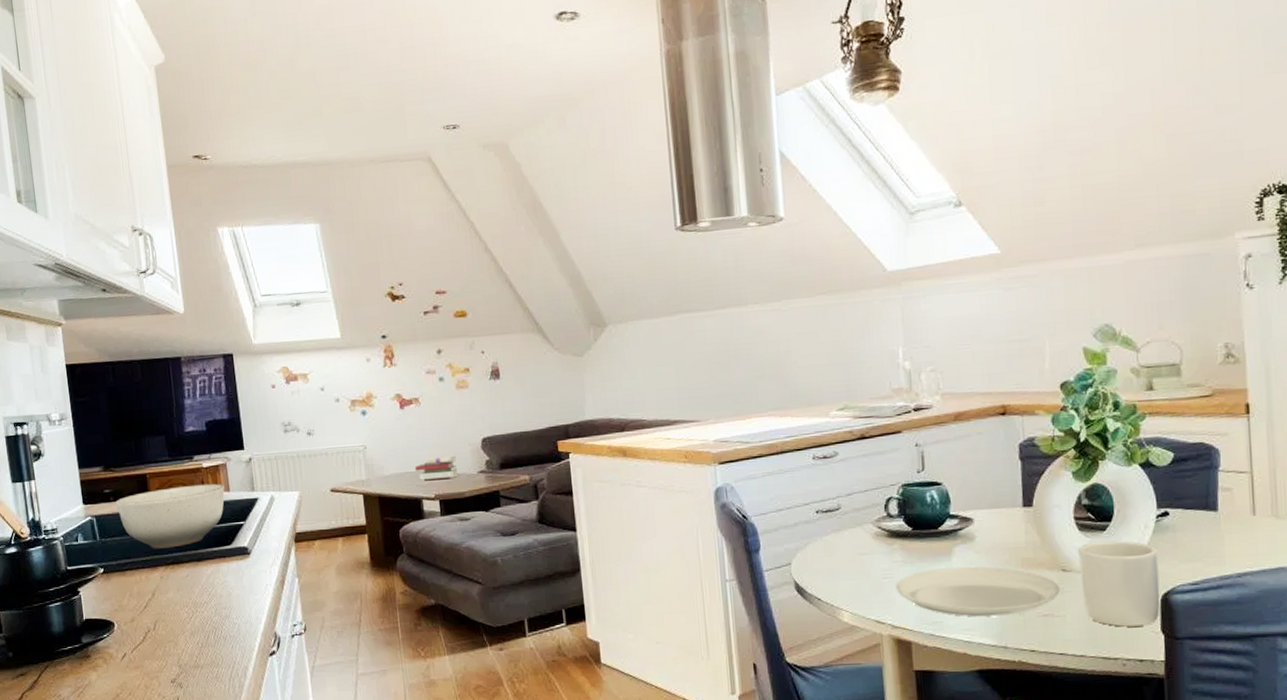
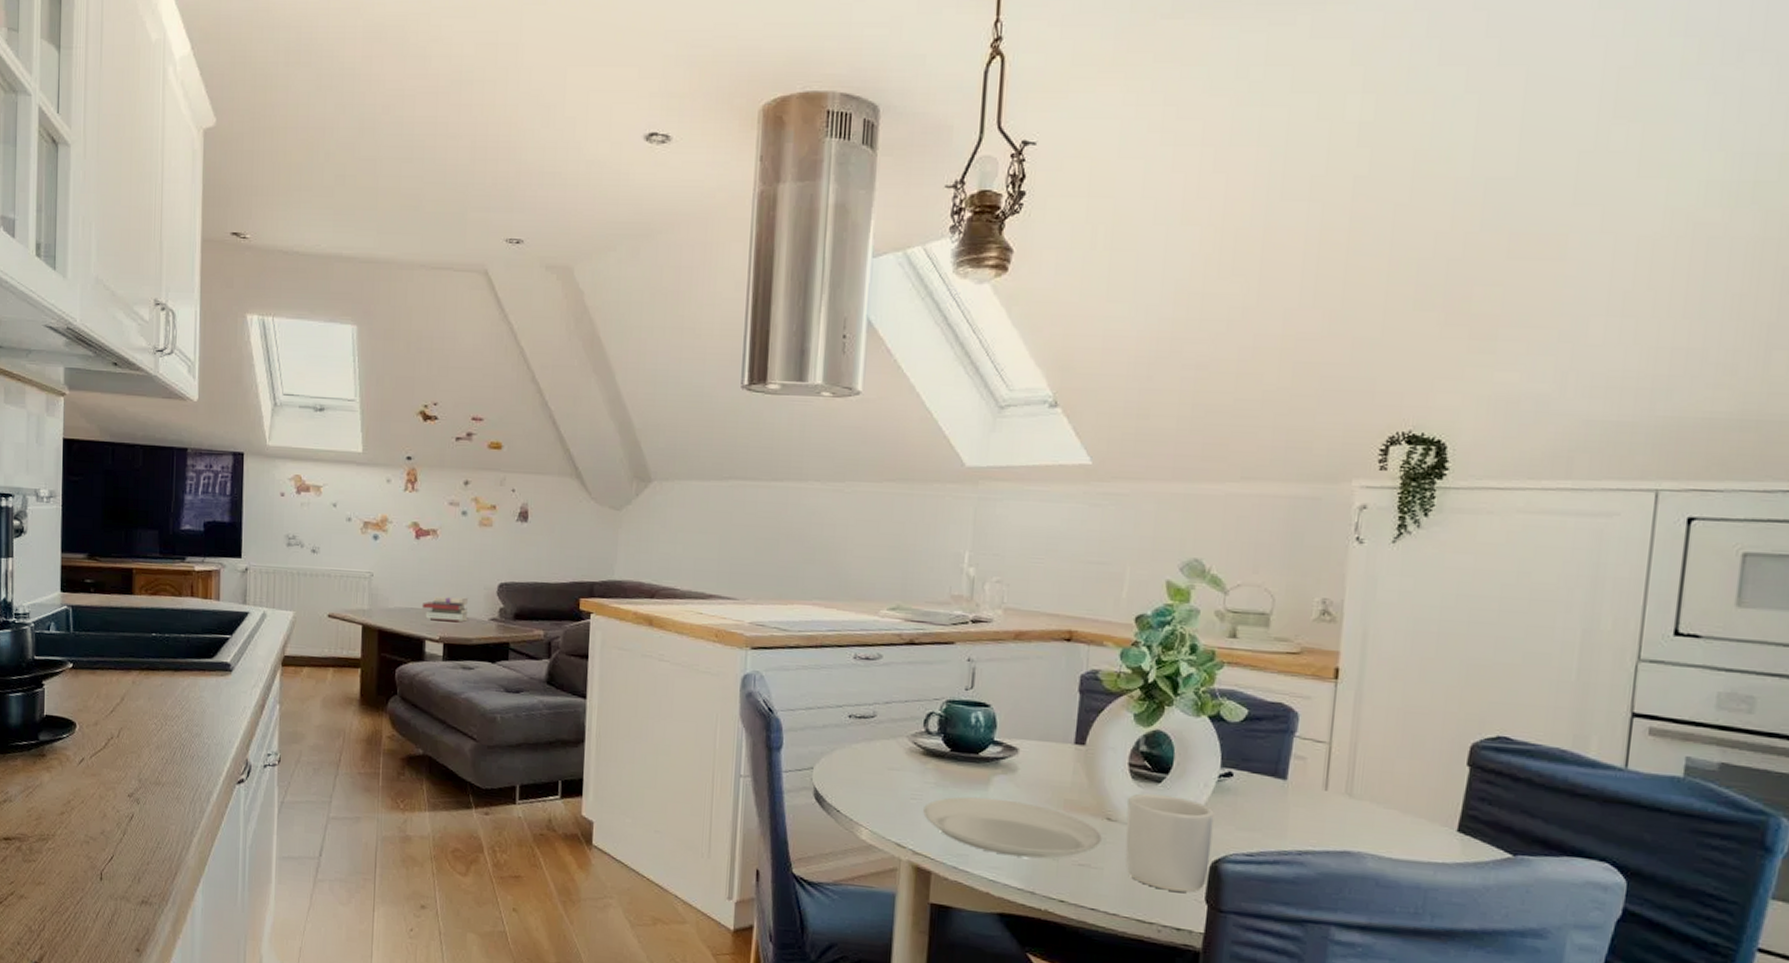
bowl: present [115,483,225,549] -> none [96,587,214,653]

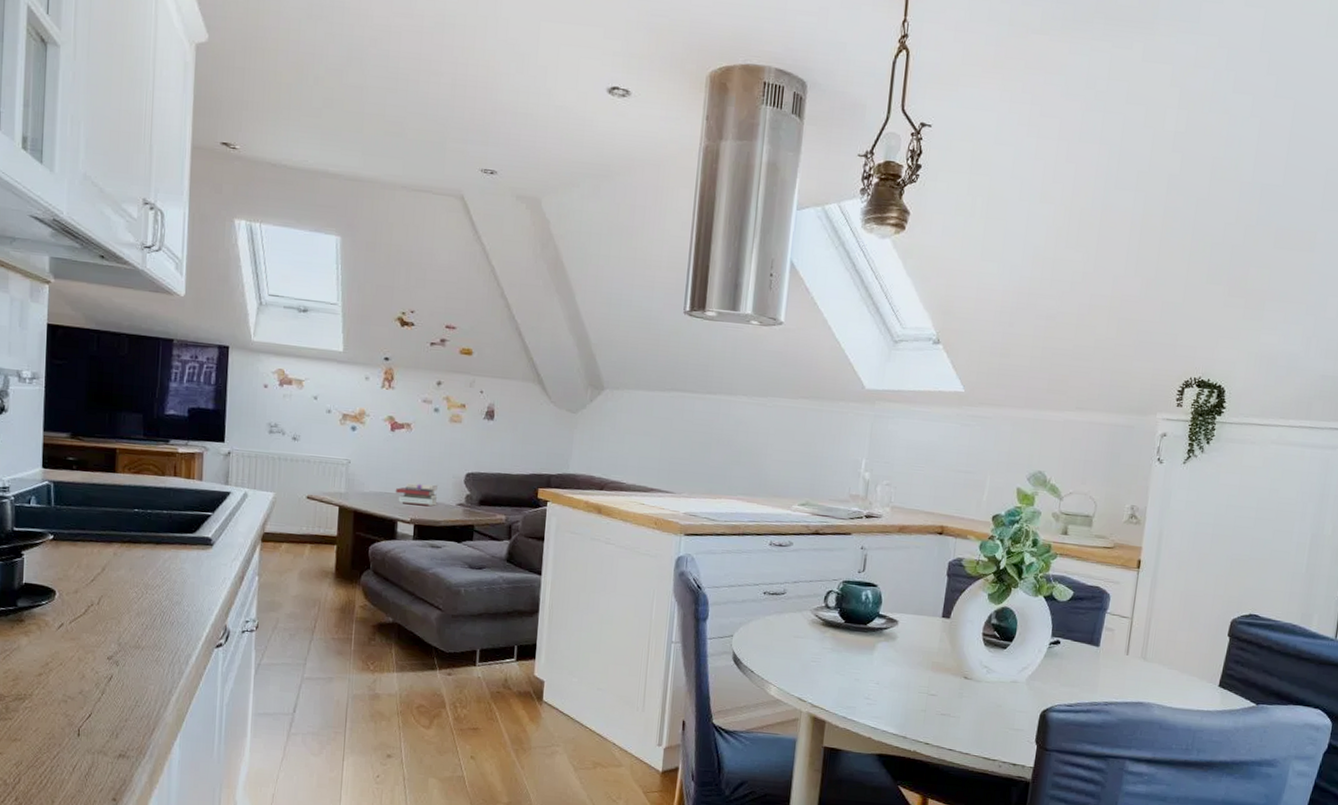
plate: present [923,797,1102,860] -> none [821,660,960,710]
mug: present [1125,793,1214,893] -> none [976,657,1045,735]

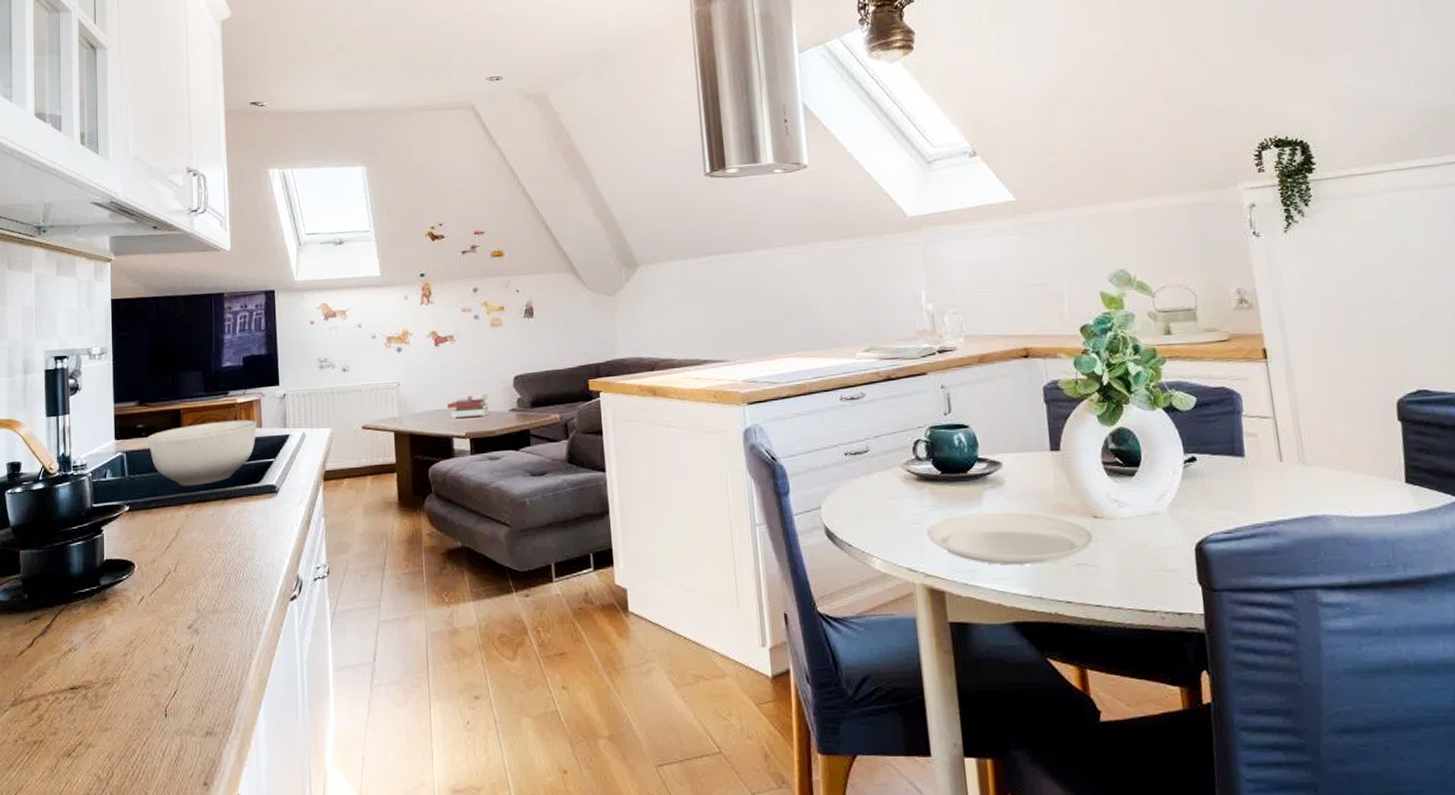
bowl: none [78,466,197,527] -> present [147,419,257,487]
plate: none [821,660,960,710] -> present [927,512,1093,565]

